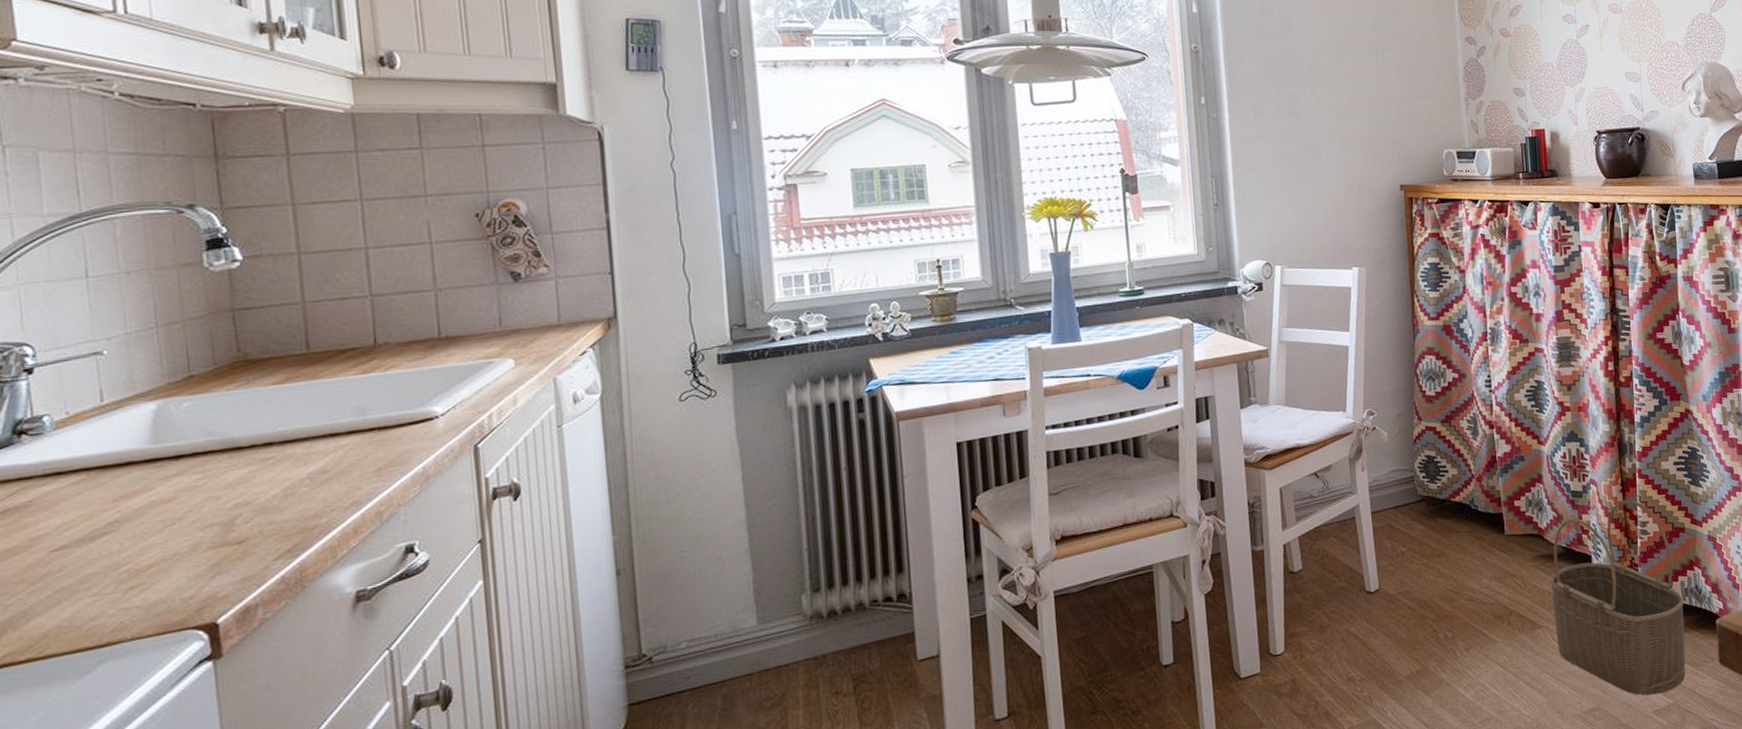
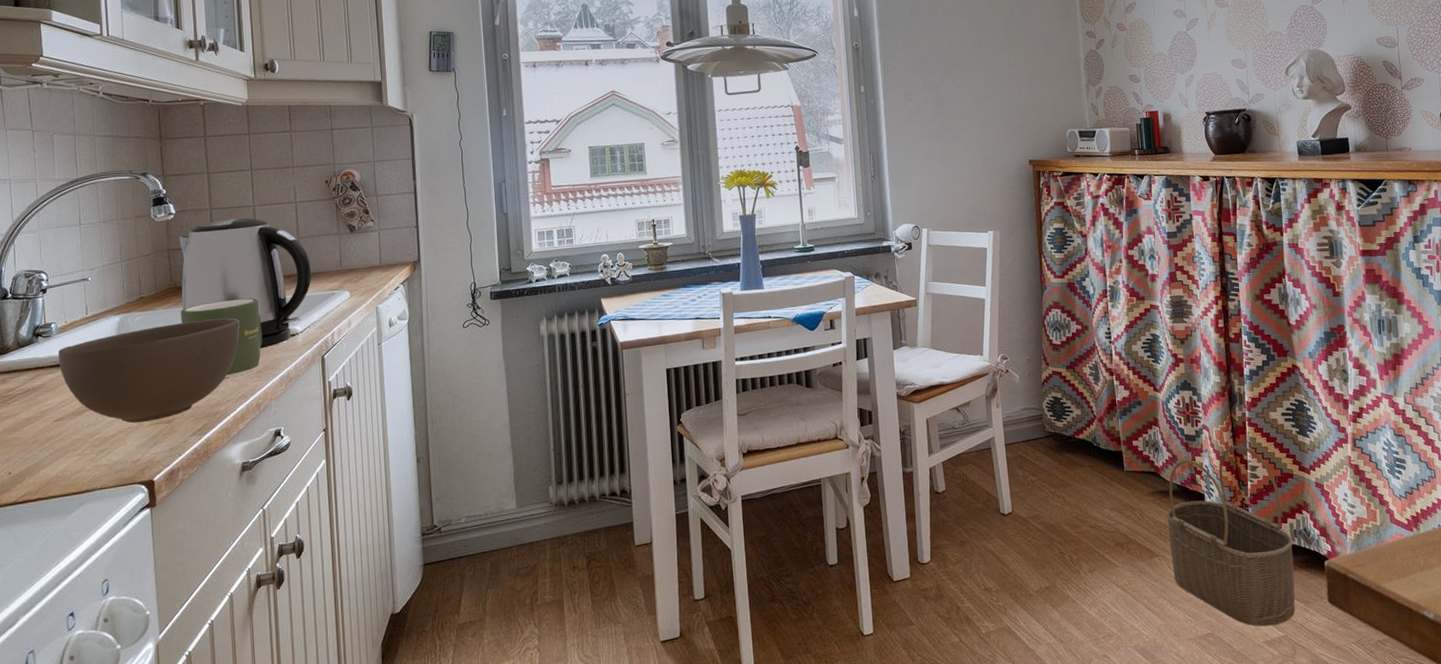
bowl: none [56,399,349,548] -> present [58,318,240,424]
kettle: none [249,264,457,439] -> present [179,218,312,349]
mug: none [254,372,384,480] -> present [180,298,263,378]

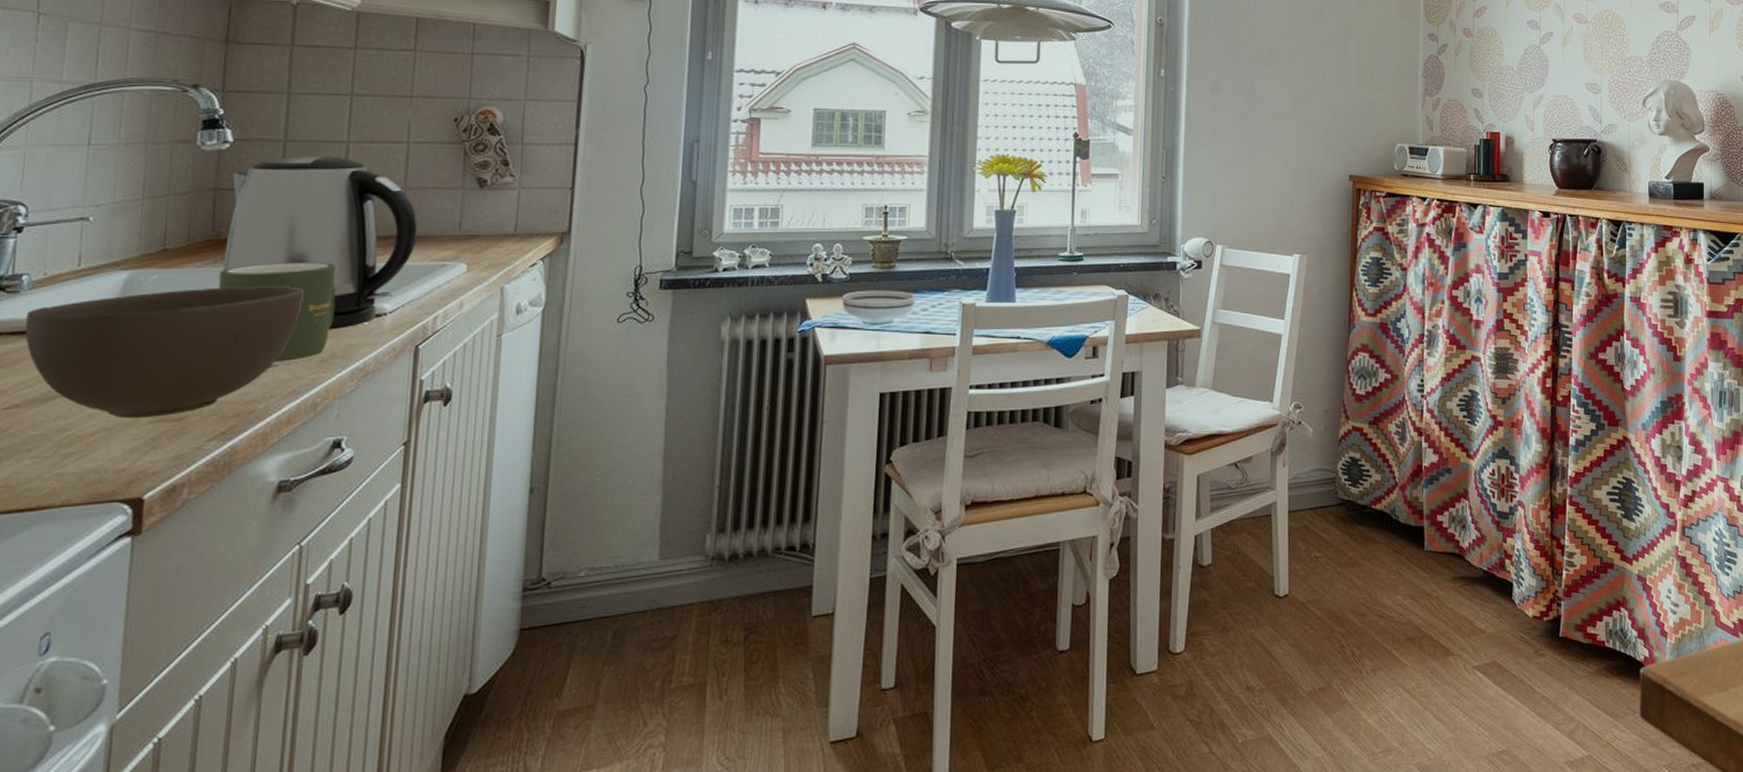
bowl: none [628,286,685,315] -> present [842,290,916,324]
wicker basket: present [1166,445,1296,627] -> none [1467,527,1608,744]

